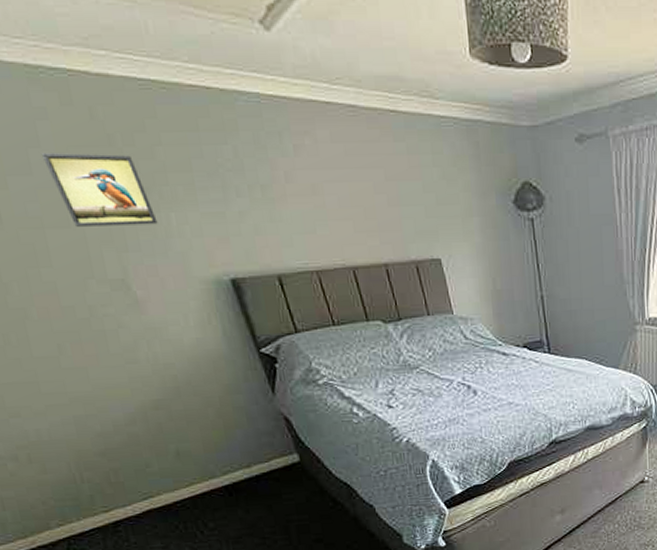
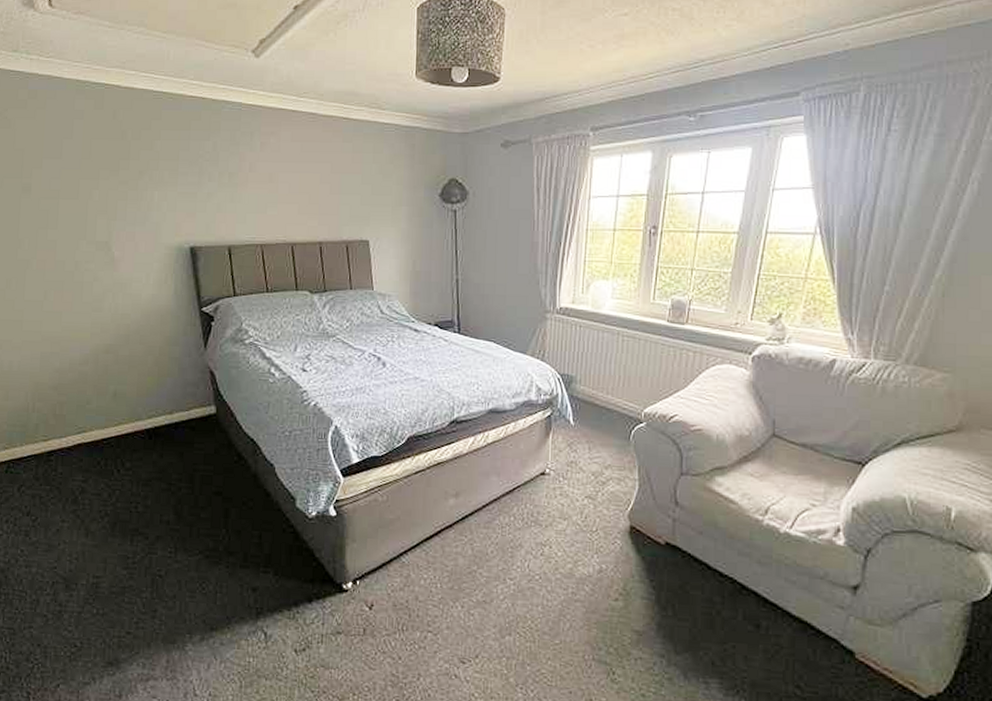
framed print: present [41,152,158,227] -> none [71,142,144,200]

